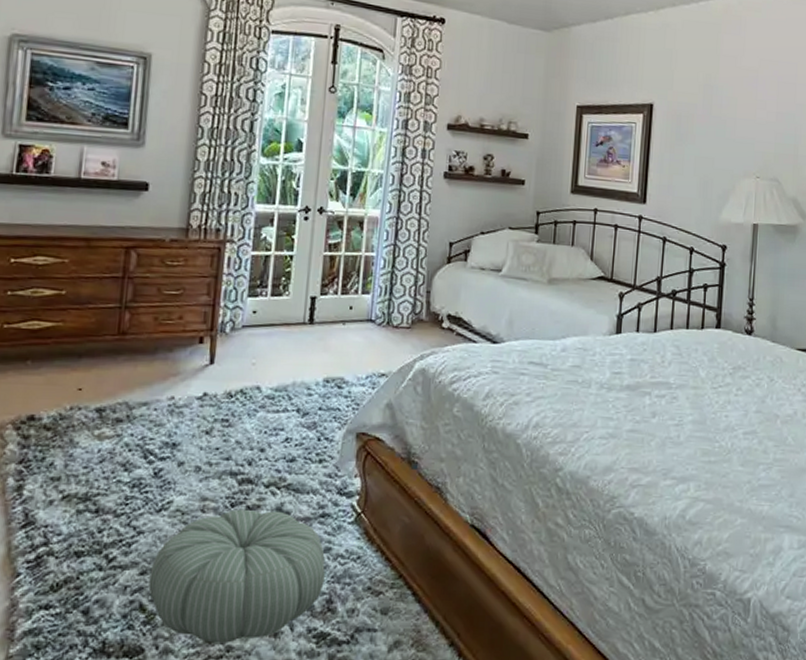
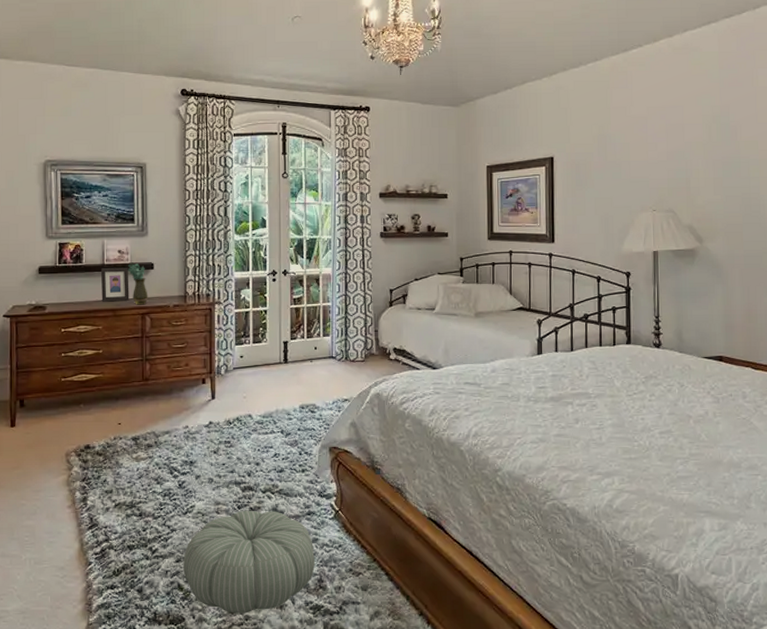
picture frame: none [71,183,113,229] -> present [100,267,129,302]
vase: none [113,179,138,236] -> present [128,262,148,305]

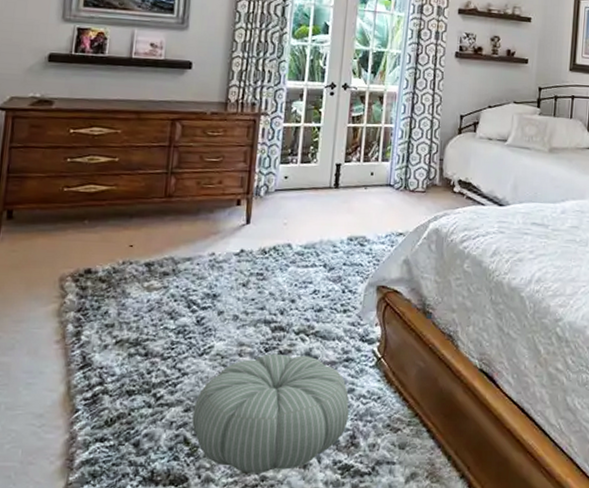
picture frame: present [100,267,129,302] -> none [124,62,161,103]
vase: present [128,262,148,305] -> none [160,58,182,109]

